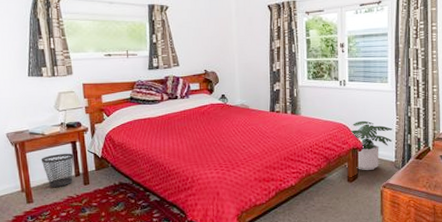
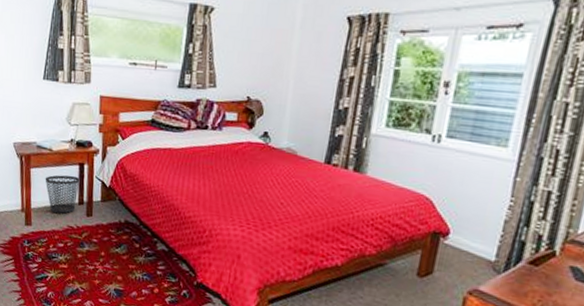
potted plant: present [350,120,393,170] -> none [433,195,502,267]

